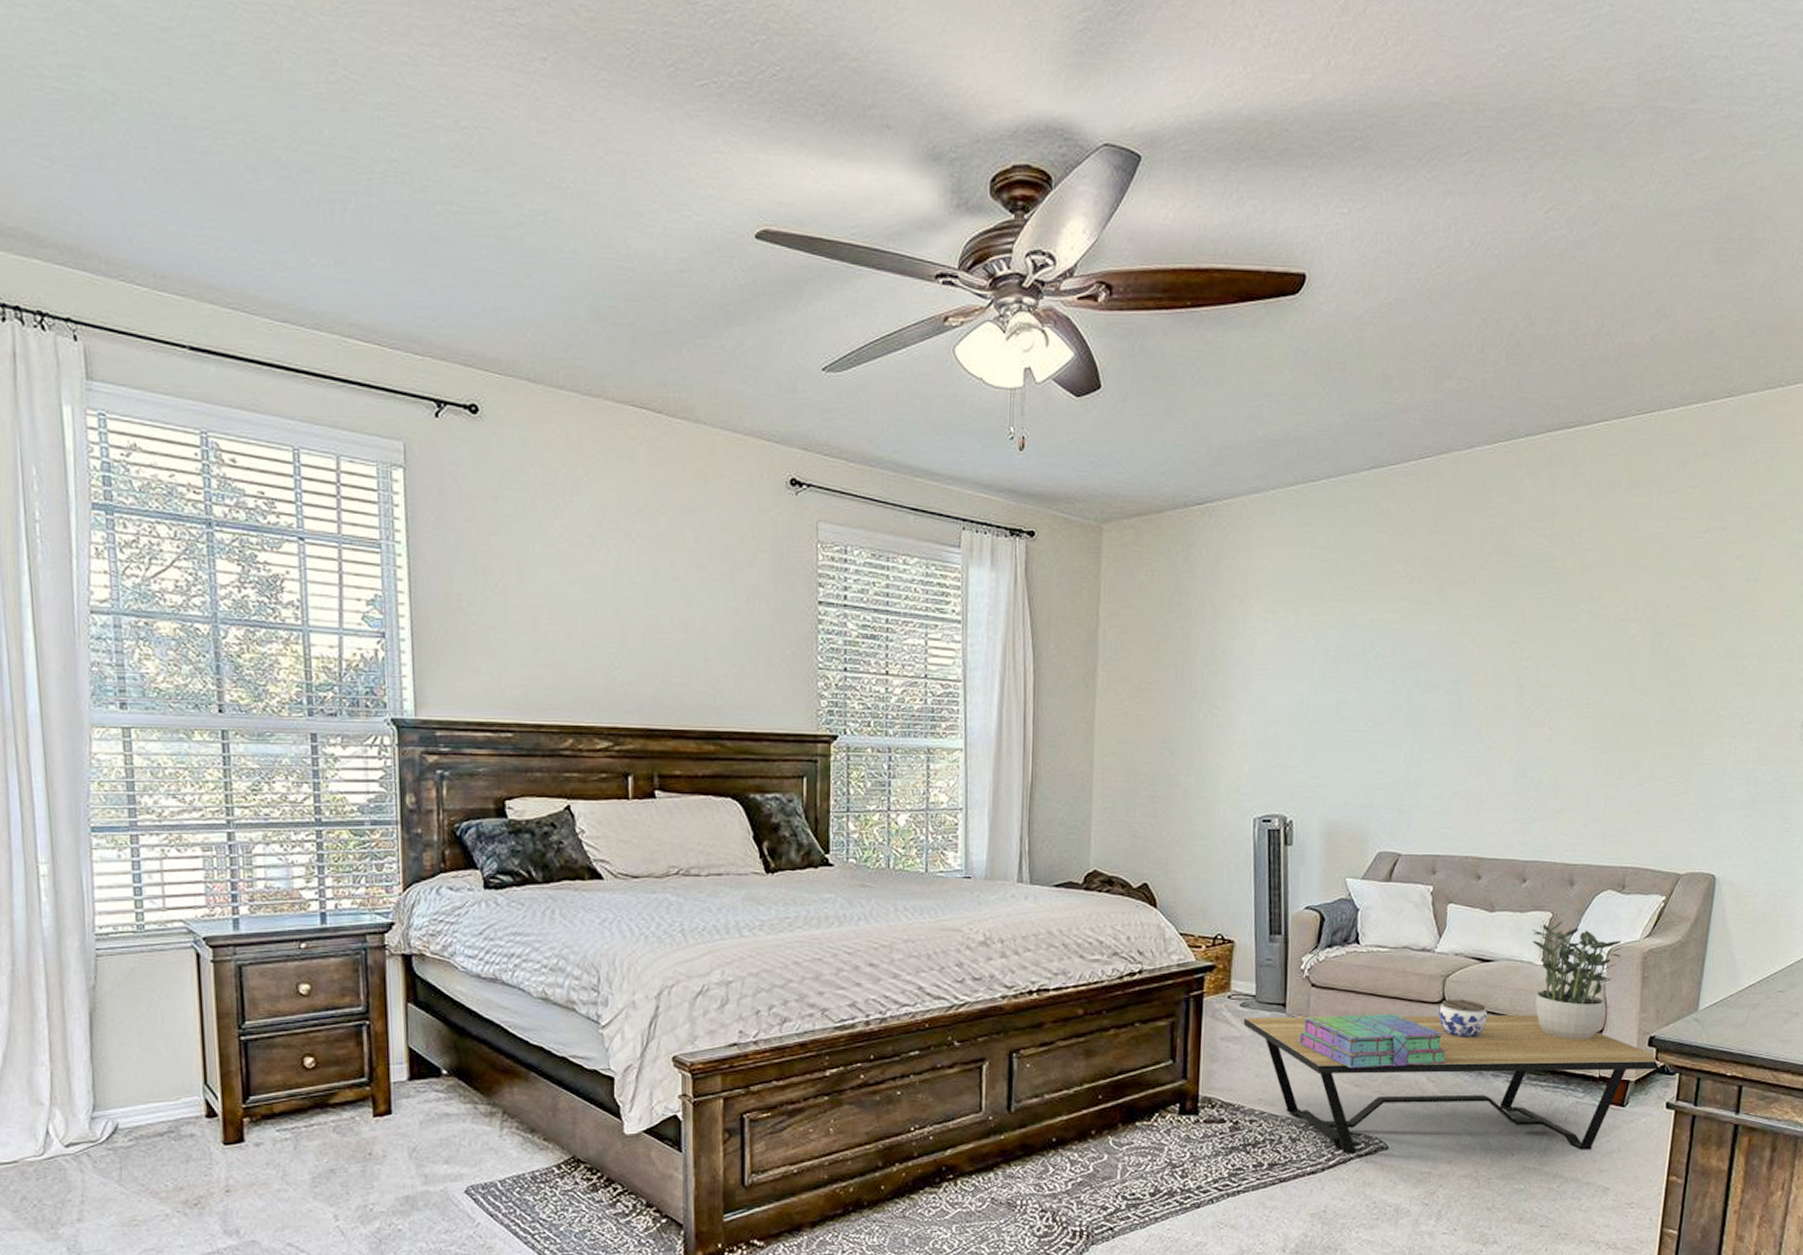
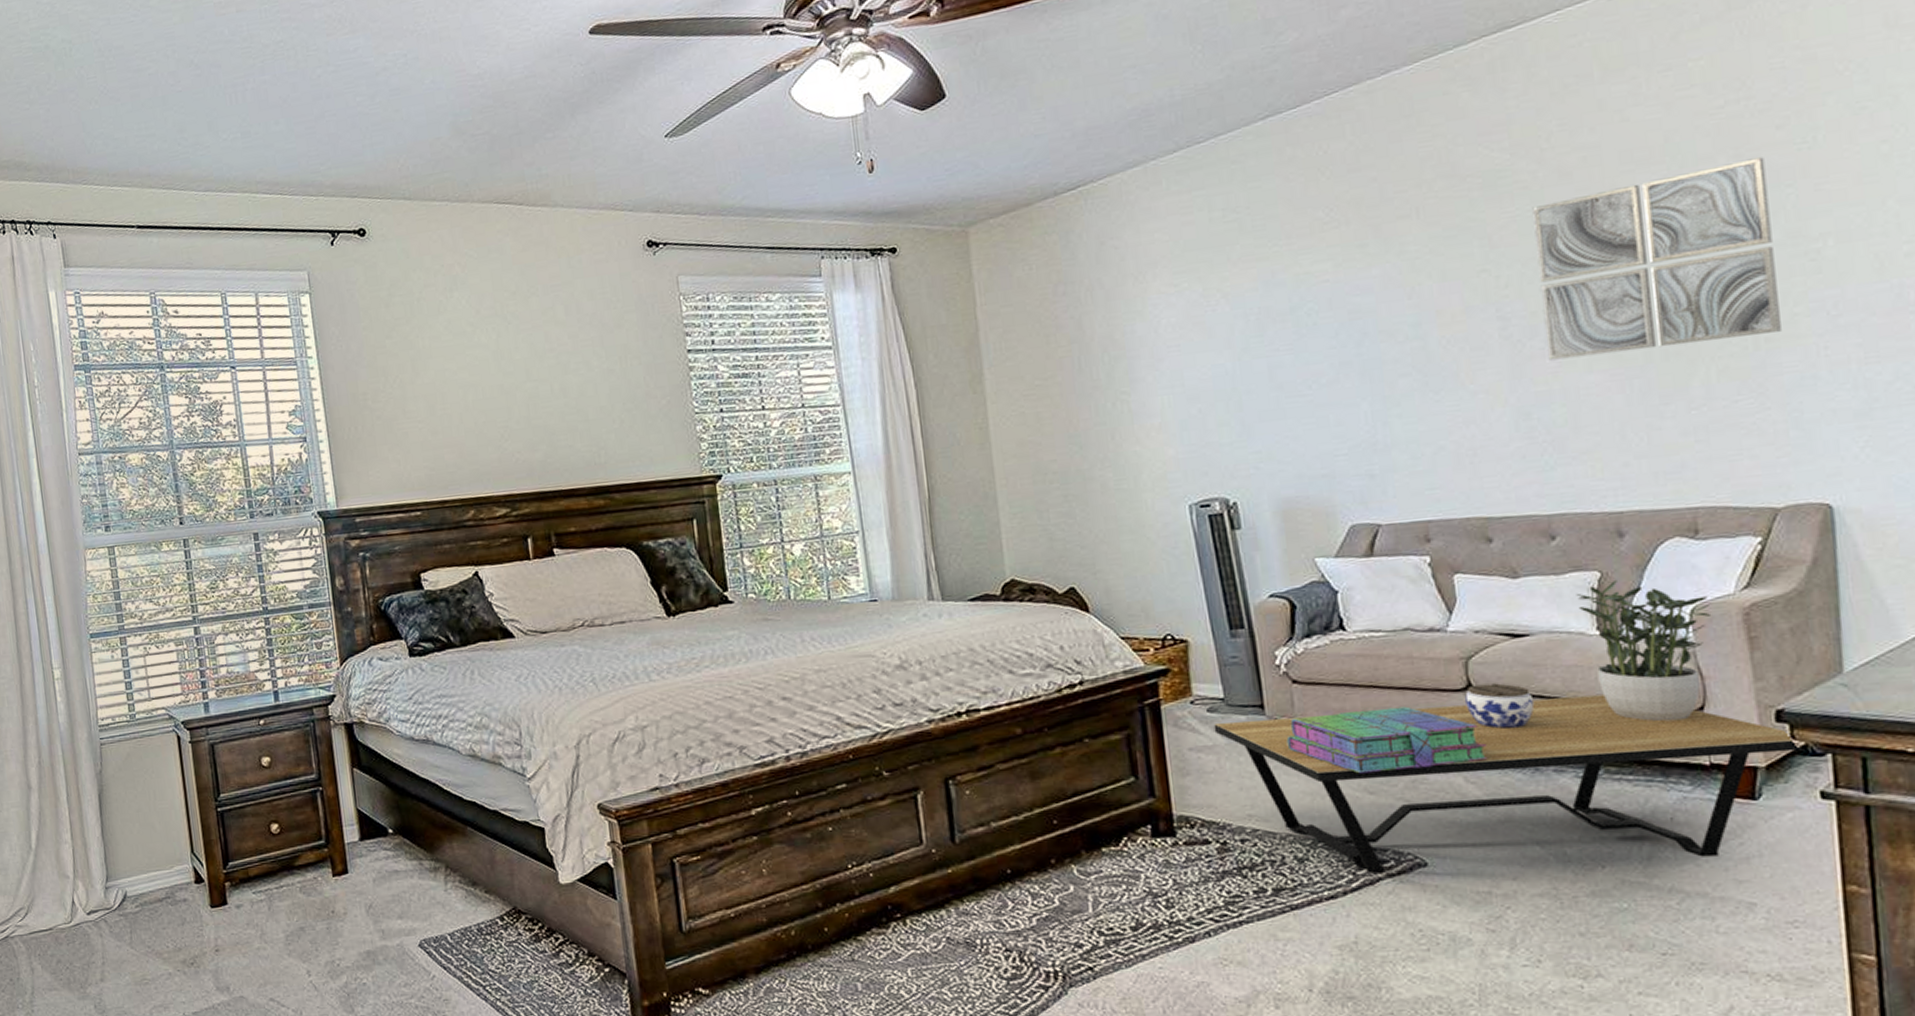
wall art: none [1547,581,1724,730] -> present [1532,157,1781,361]

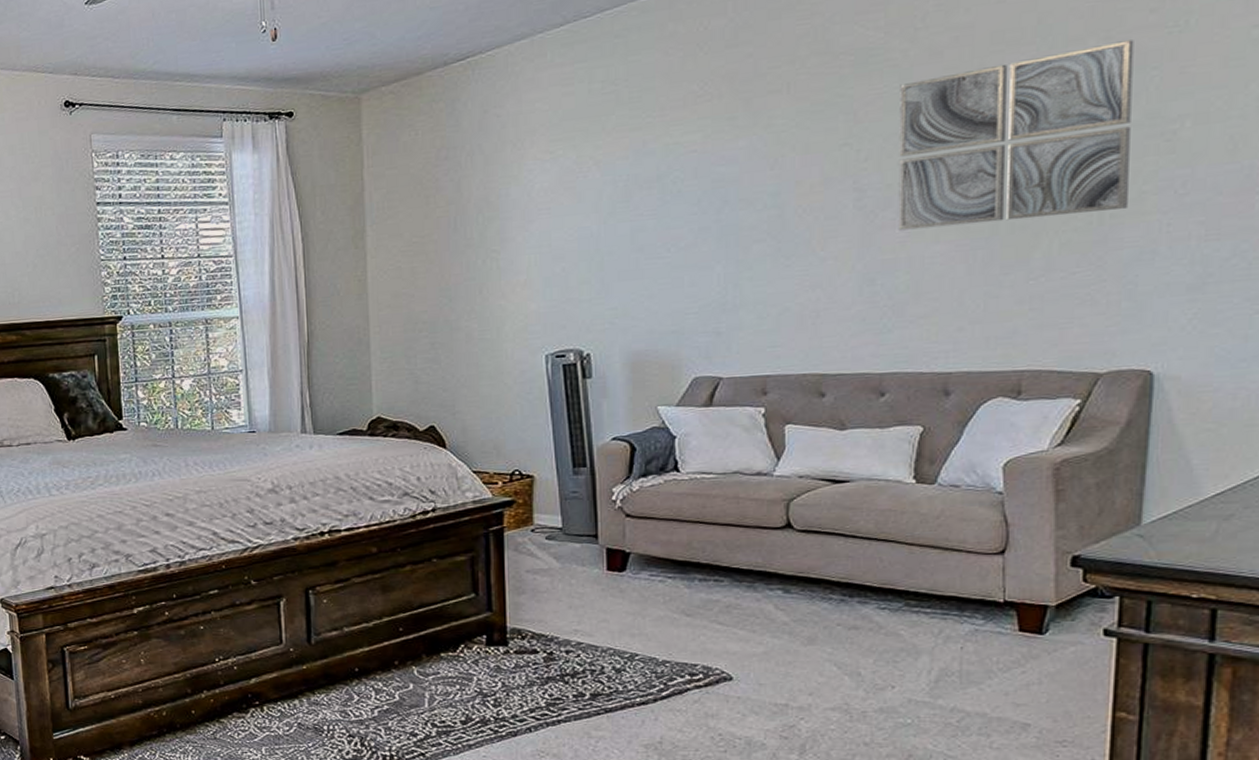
coffee table: present [1213,695,1805,873] -> none [550,537,1095,684]
stack of books: present [1286,706,1488,774] -> none [615,541,799,598]
jar: present [1465,683,1535,729] -> none [783,523,847,563]
potted plant: present [1576,579,1712,722] -> none [898,434,1024,563]

